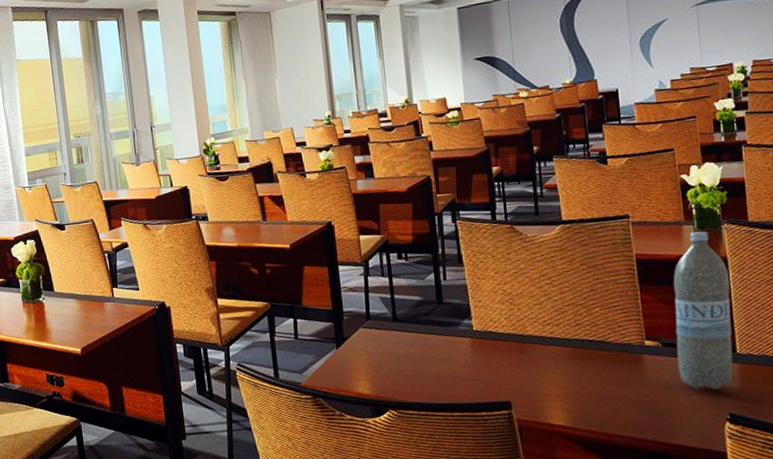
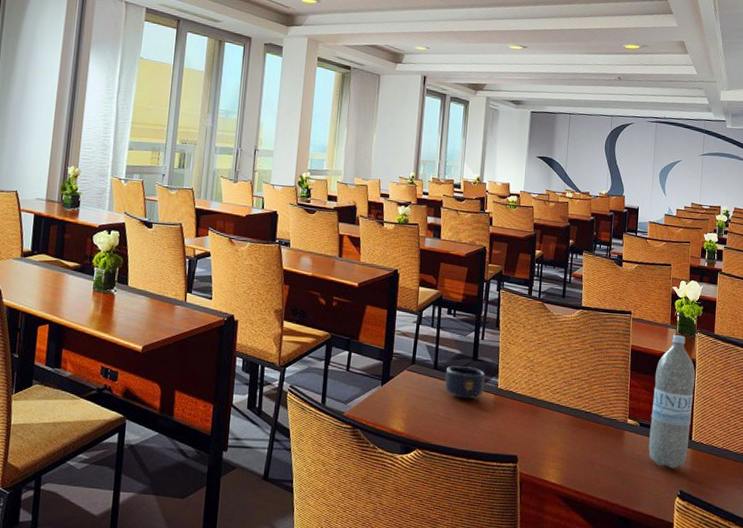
mug: none [407,312,458,349] -> present [444,365,486,400]

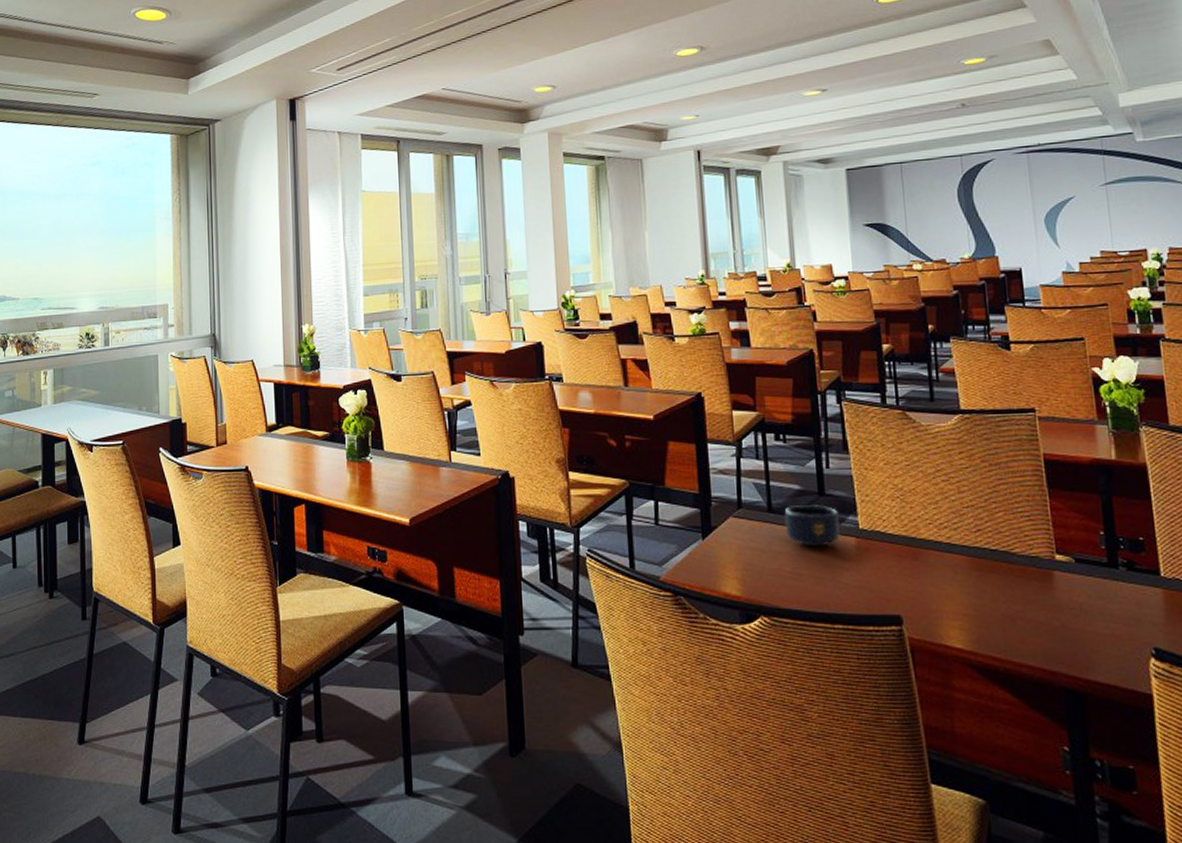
water bottle: present [648,335,696,469] -> none [1086,432,1157,619]

